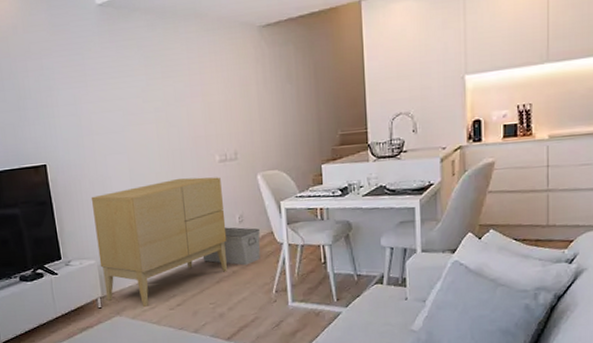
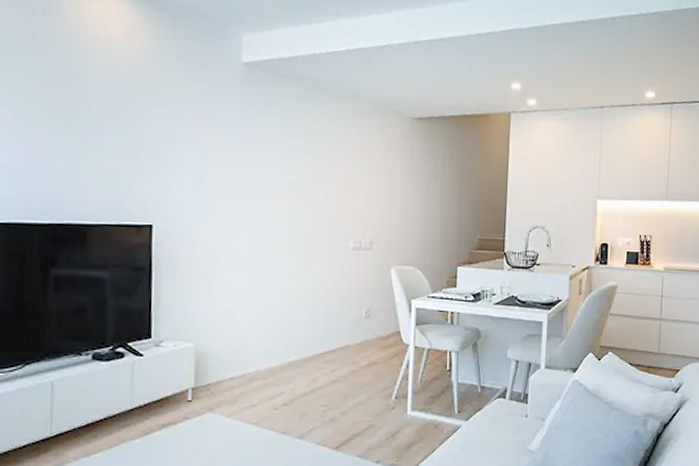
sideboard: present [91,177,227,308] -> none [198,262,352,405]
storage bin: present [202,227,261,266] -> none [320,321,386,366]

